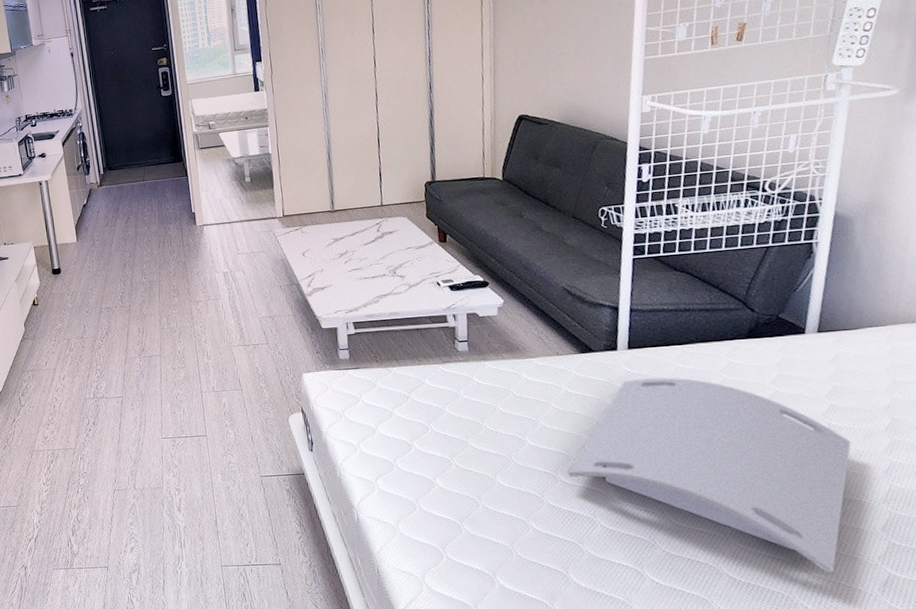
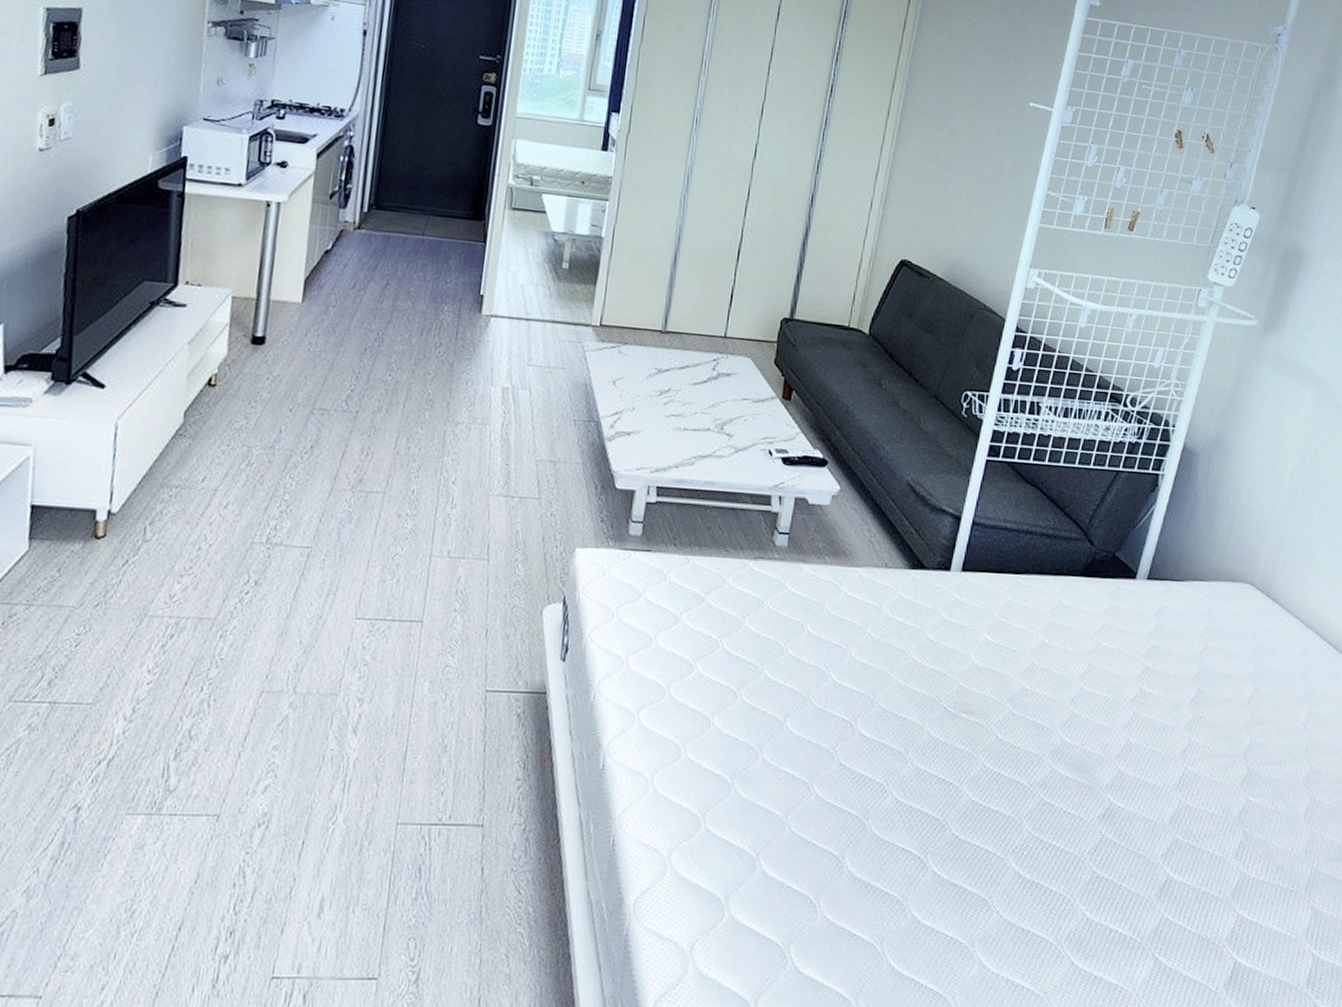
serving tray: present [567,377,851,574] -> none [868,610,1158,873]

